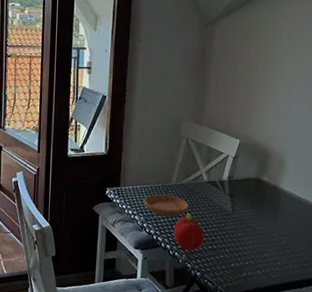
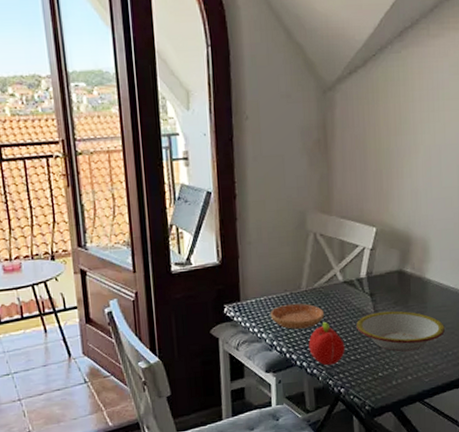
bowl: none [216,211,294,249] -> present [356,311,445,352]

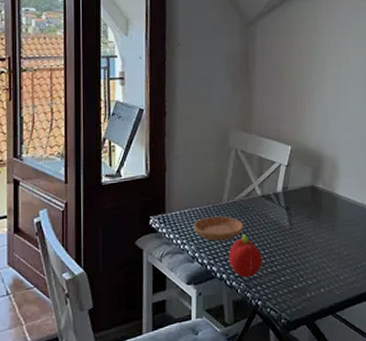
bowl: present [356,311,445,352] -> none [273,224,354,265]

